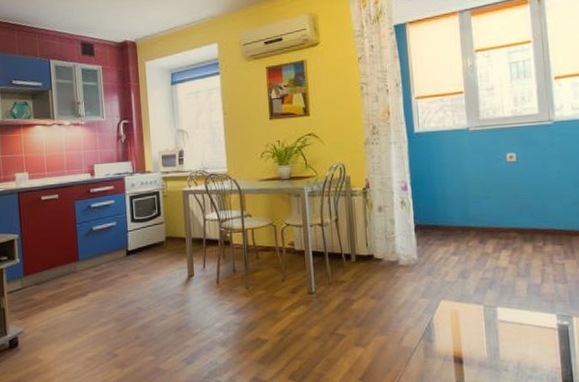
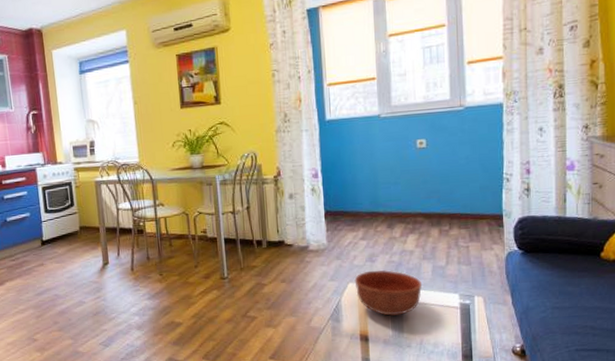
bowl: none [446,287,518,336] -> present [354,270,423,316]

